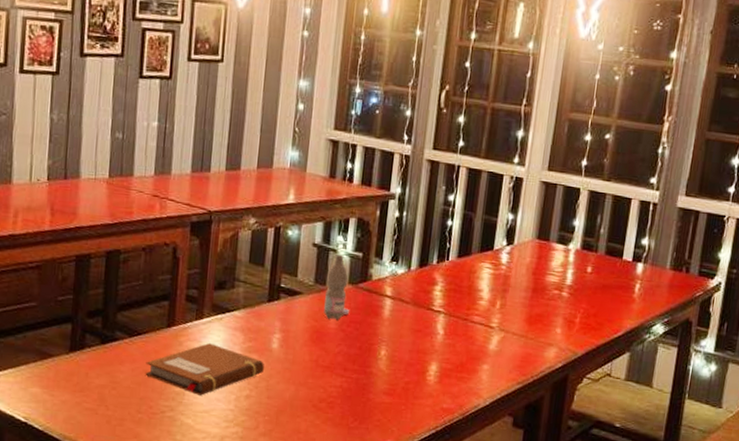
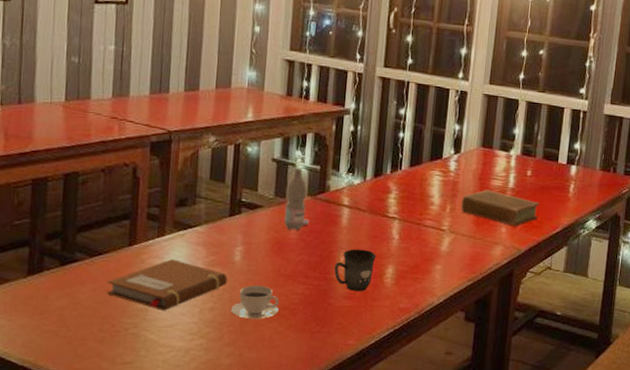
teacup: none [267,375,317,411] -> present [231,285,279,319]
mug: none [374,342,419,388] -> present [334,249,376,291]
book: none [512,285,600,328] -> present [460,189,540,227]

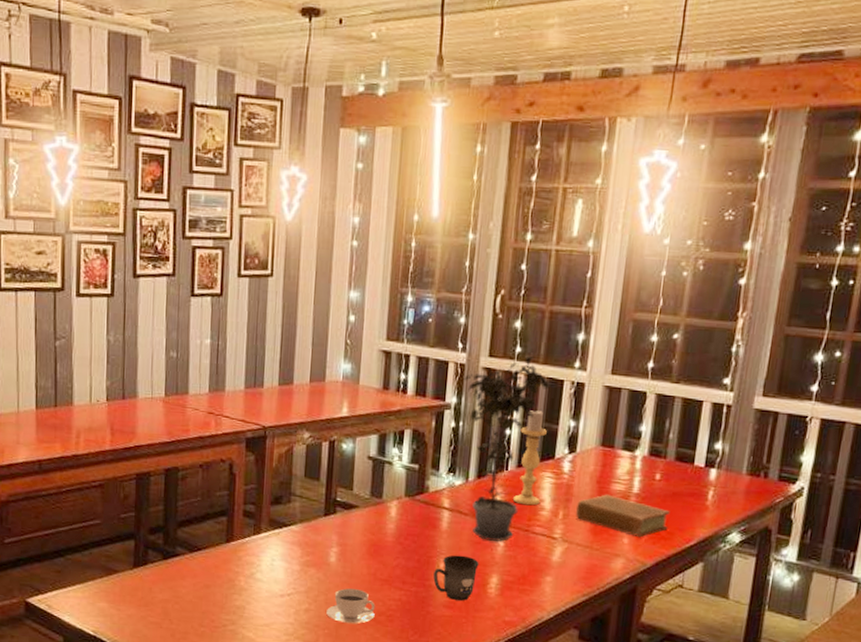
notebook: present [106,259,227,311] -> none [206,558,322,609]
water bottle: present [284,167,310,231] -> none [381,466,407,533]
potted plant: none [361,67,437,235] -> present [463,356,549,542]
candle holder: none [406,115,435,201] -> present [512,409,547,506]

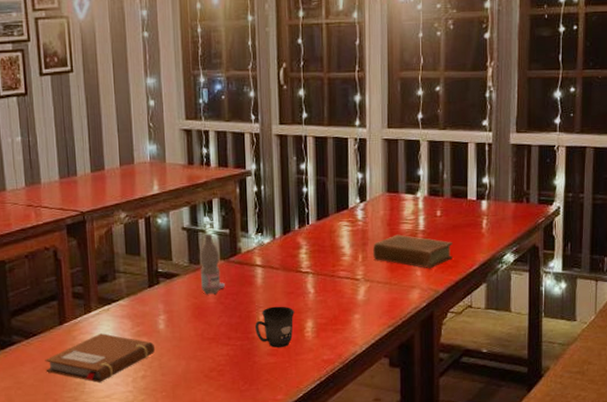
notebook: none [206,558,322,609] -> present [45,333,155,383]
teacup: present [326,588,376,624] -> none [162,350,207,383]
water bottle: none [381,466,407,533] -> present [199,233,226,295]
potted plant: present [463,356,549,542] -> none [260,120,335,290]
candle holder: present [512,409,547,506] -> none [316,167,341,254]

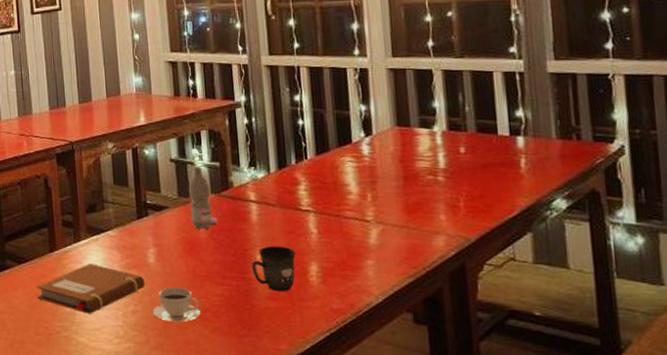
teacup: none [162,350,207,383] -> present [153,288,201,322]
book: present [372,234,453,269] -> none [383,172,485,213]

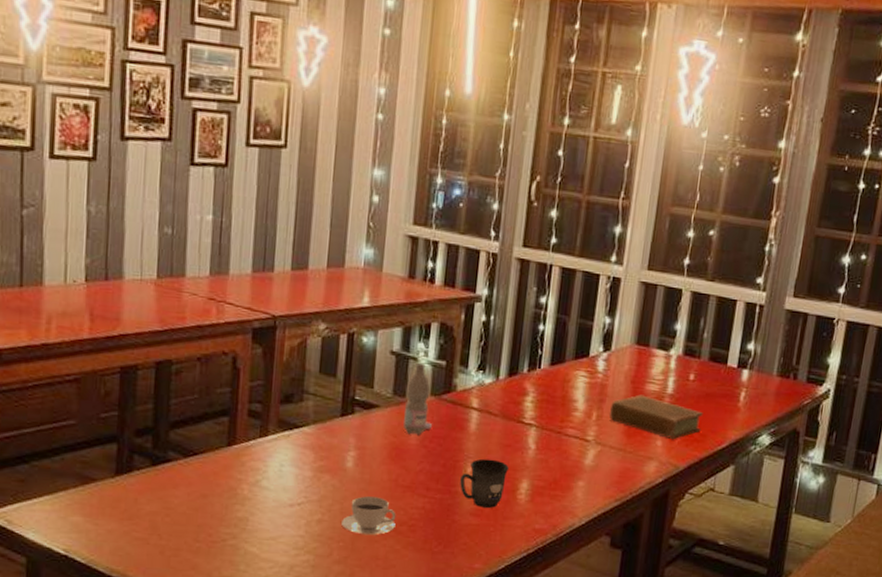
notebook: present [36,264,145,314] -> none [202,463,338,521]
book: none [383,172,485,213] -> present [609,394,703,440]

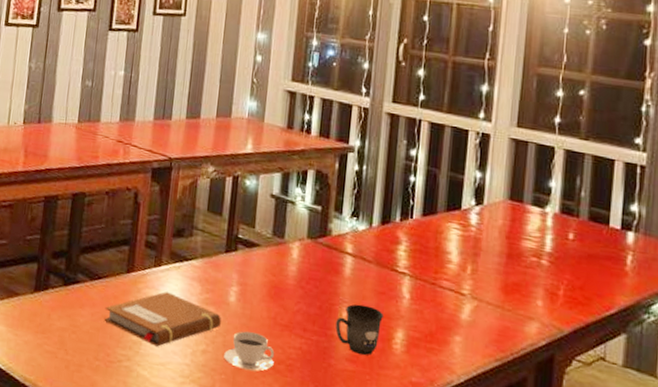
notebook: none [202,463,338,521] -> present [104,292,221,347]
water bottle: present [403,362,433,435] -> none [282,206,309,276]
book: present [609,394,703,440] -> none [484,251,586,301]

